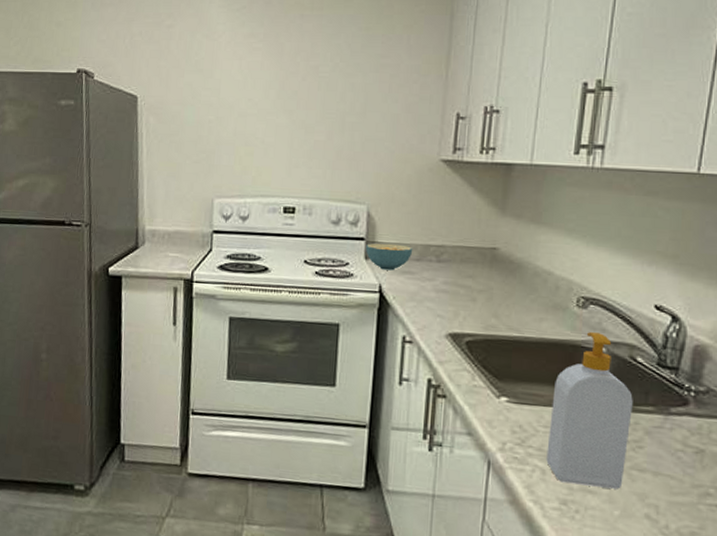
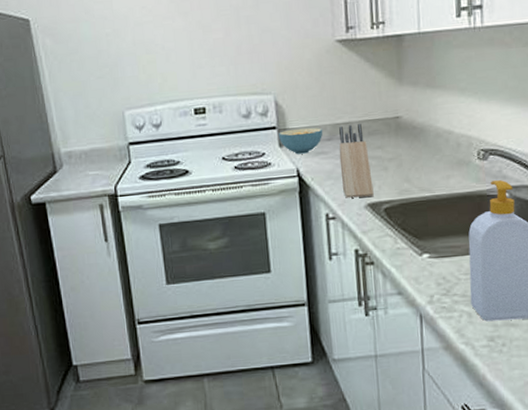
knife block: none [425,248,458,326] -> present [339,123,374,198]

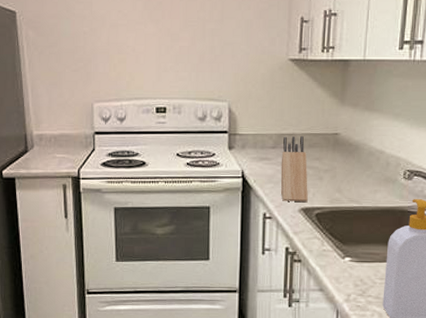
cereal bowl: present [279,128,323,154] -> none [229,135,269,158]

